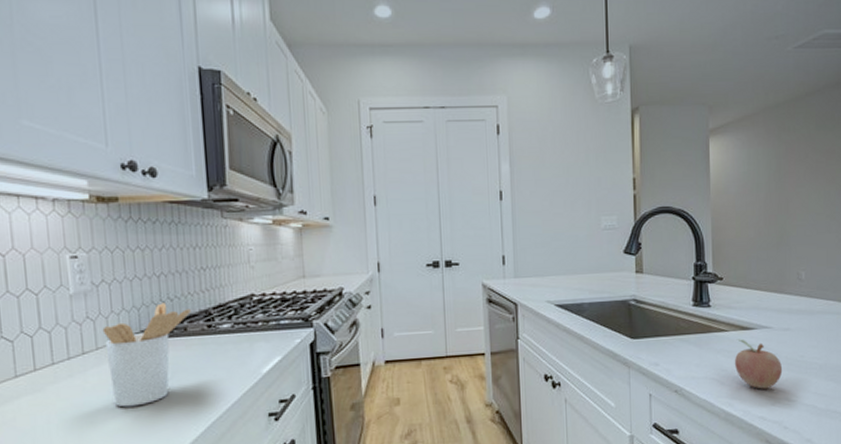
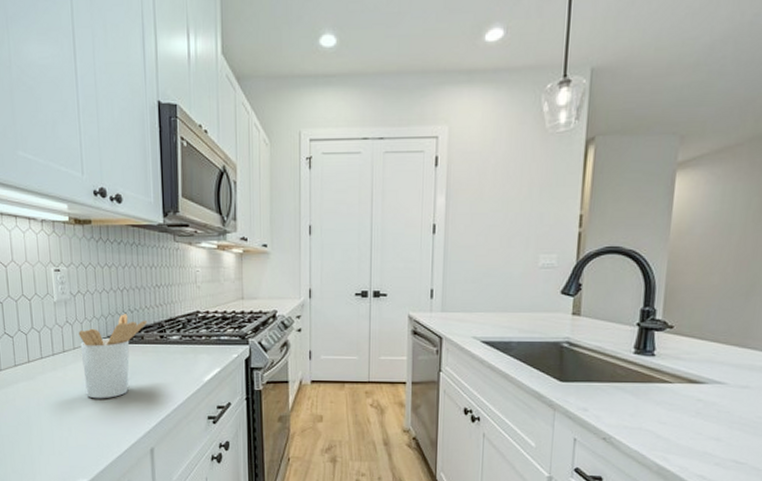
fruit: present [734,339,783,389] -> none [675,392,734,447]

